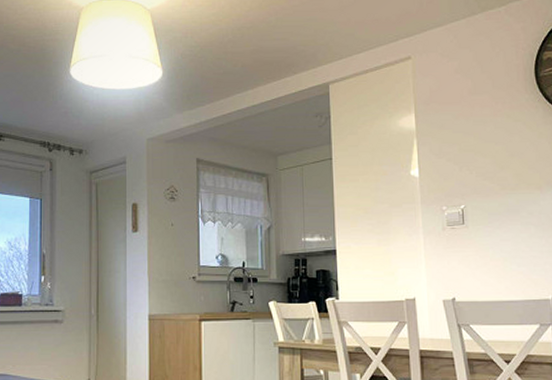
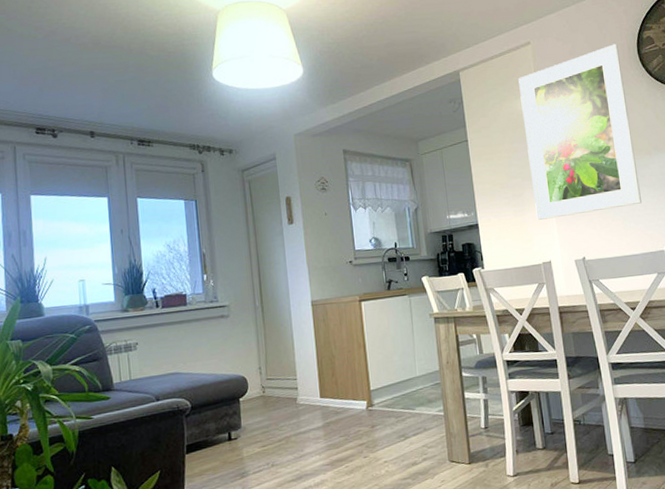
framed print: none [394,64,527,252] -> present [518,44,642,220]

